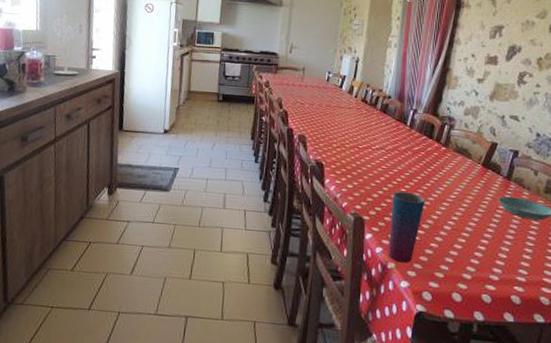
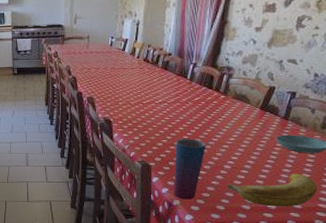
banana: none [447,240,542,280] -> present [227,173,318,207]

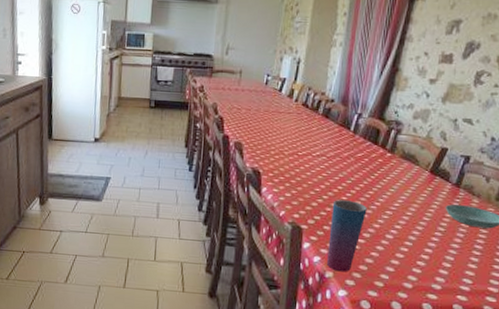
banana: present [227,173,318,207] -> none [388,249,489,289]

